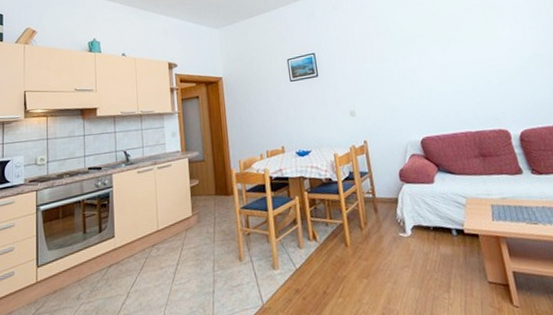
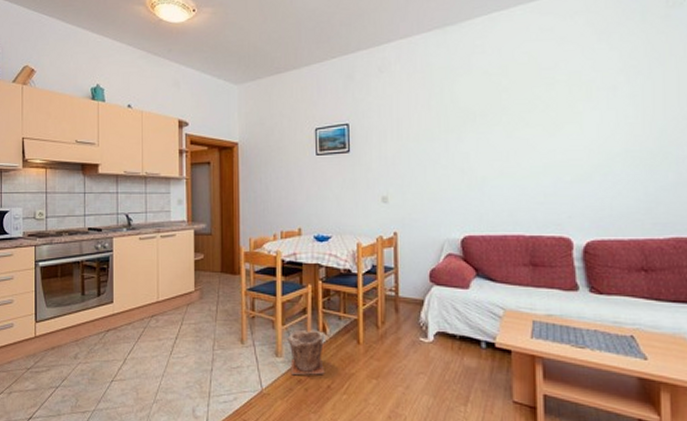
plant pot: none [282,238,319,286] -> present [287,329,324,376]

